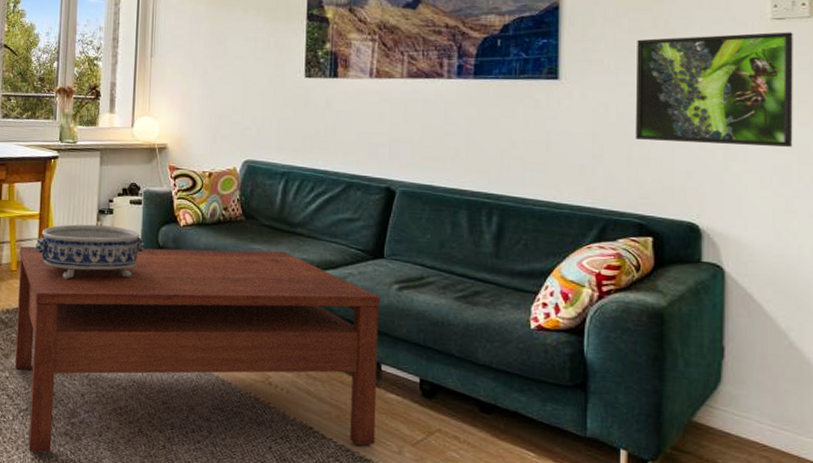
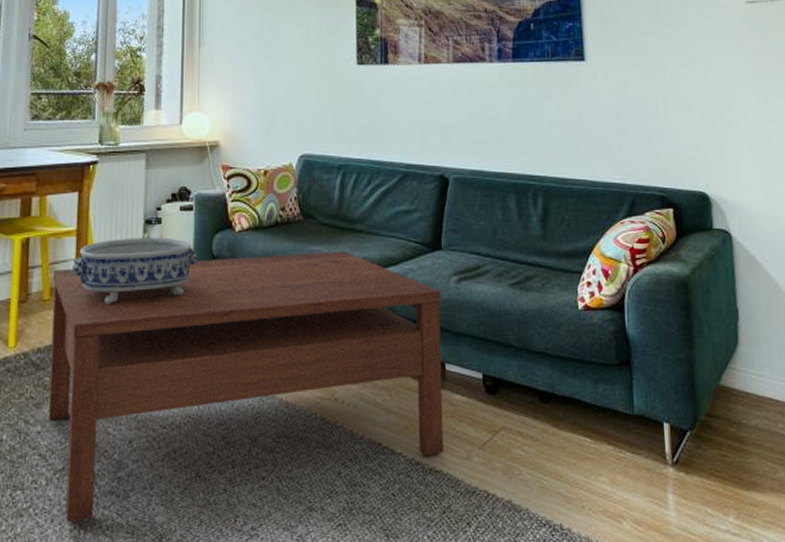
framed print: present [635,32,793,147] -> none [645,14,772,117]

